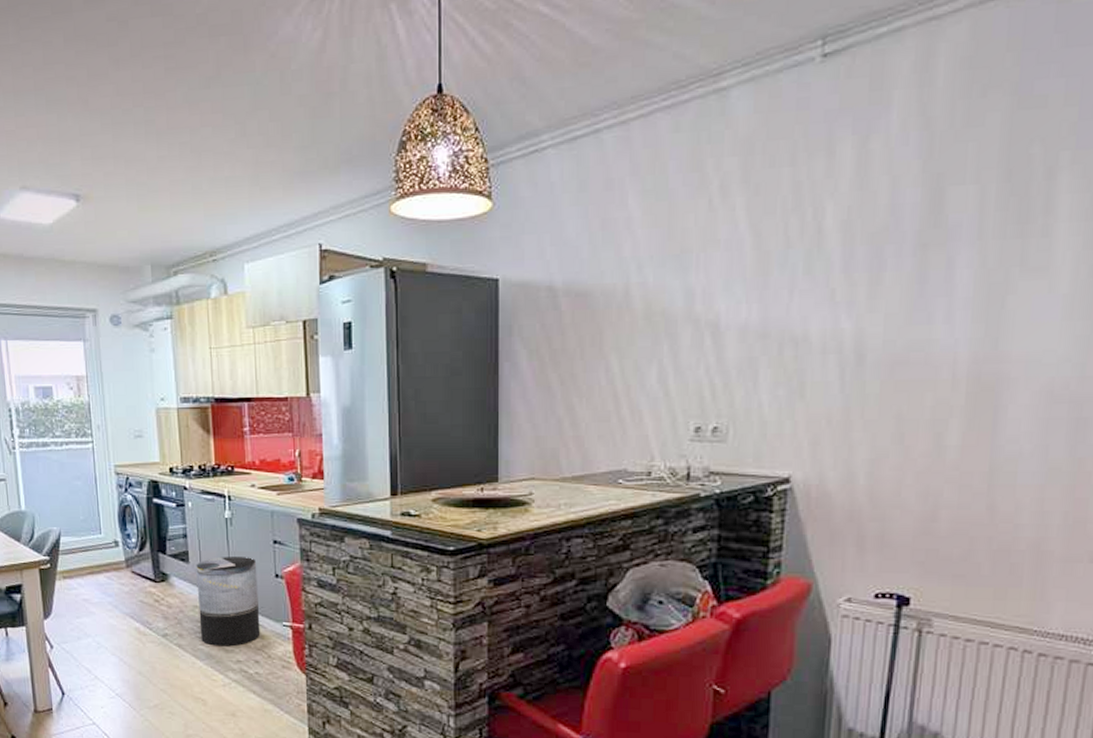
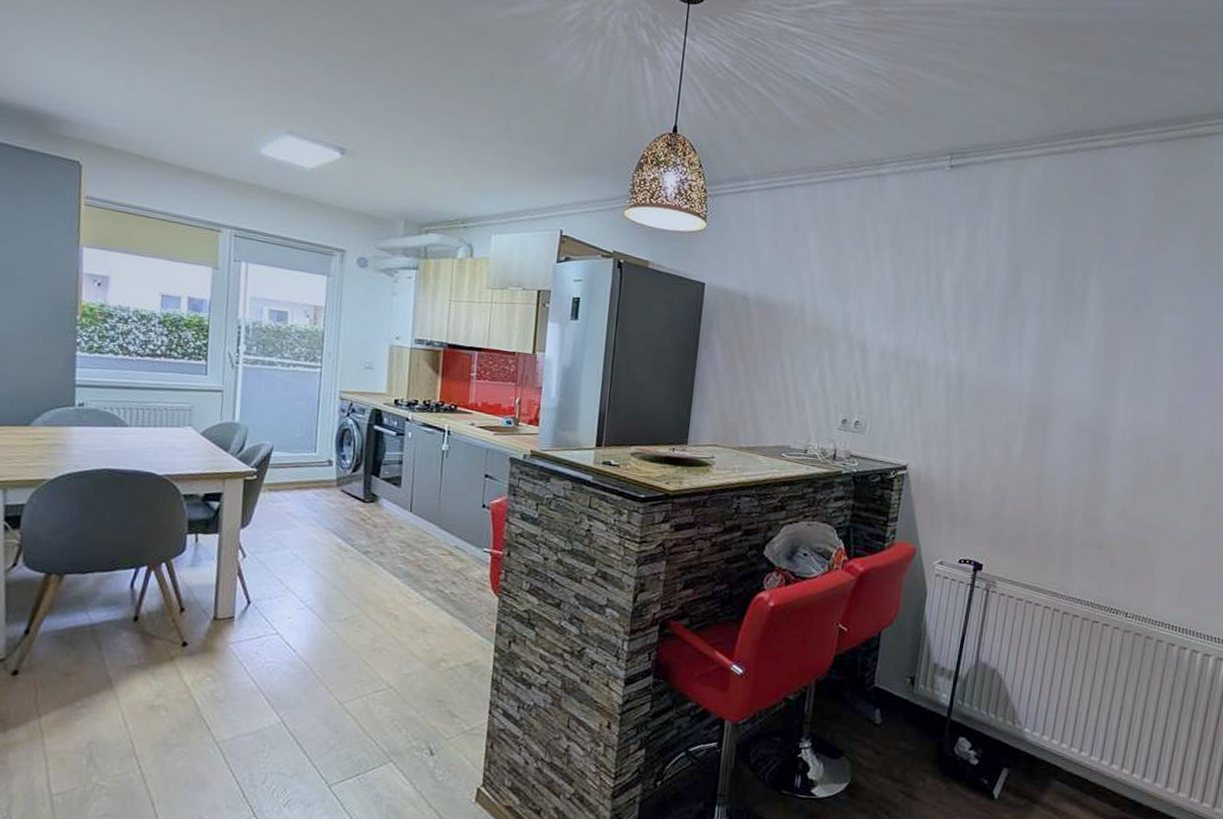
trash can: present [196,557,261,647] -> none [402,484,467,568]

